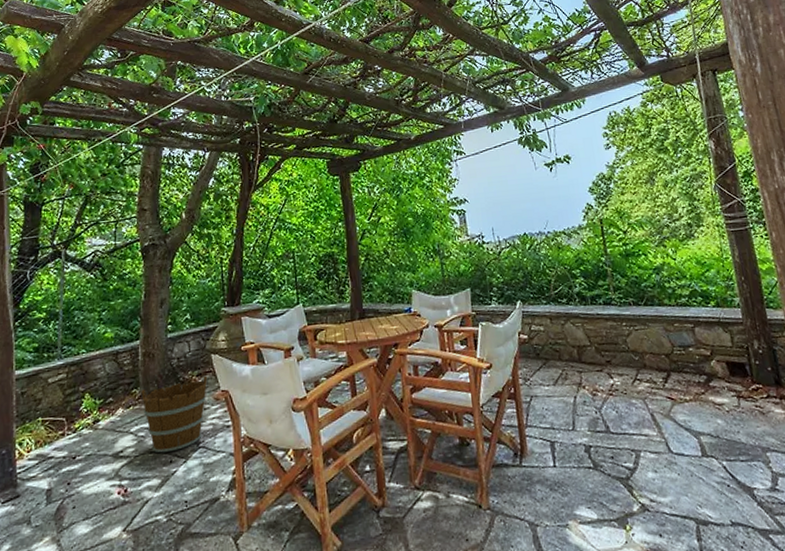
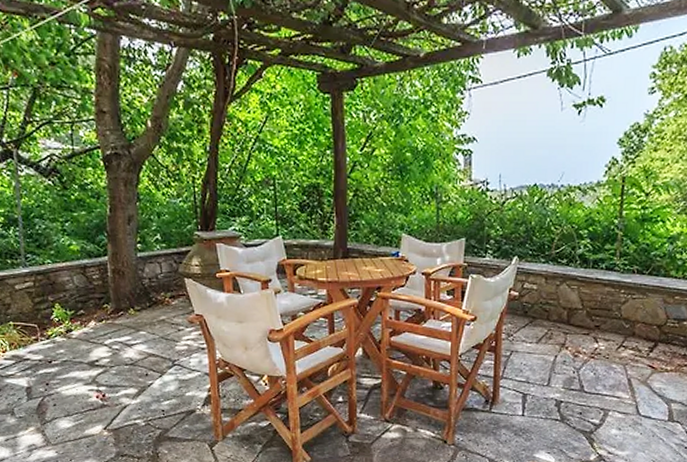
bucket: present [140,375,209,453] -> none [112,298,183,366]

